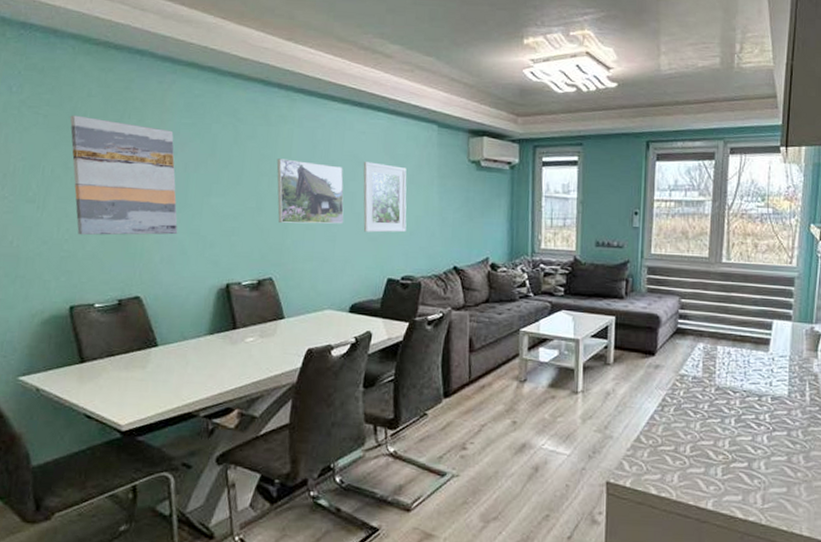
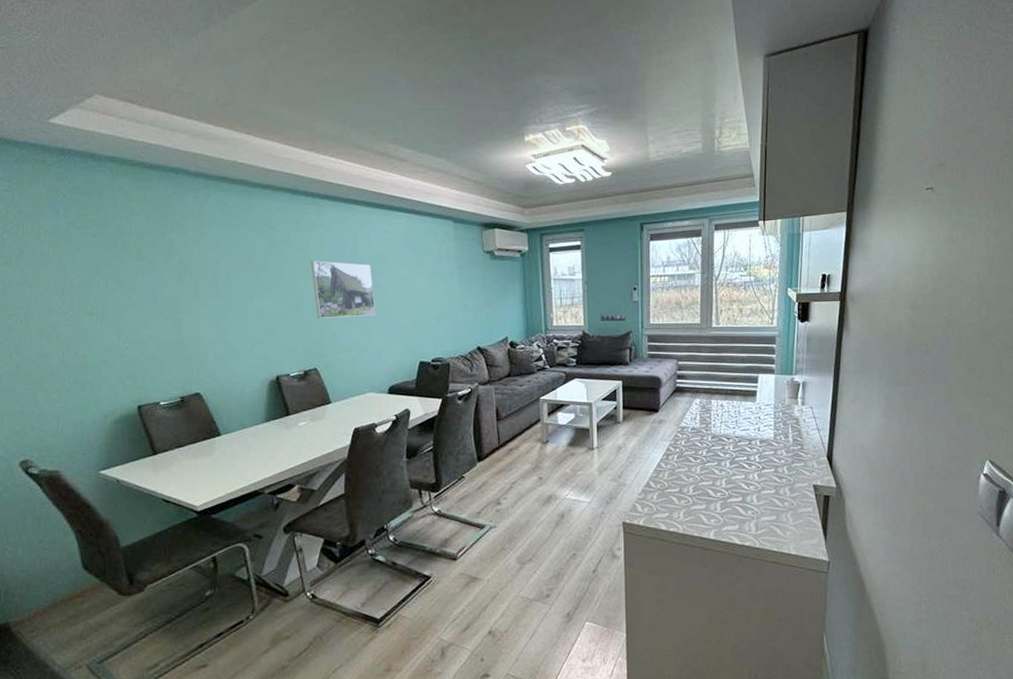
wall art: present [70,115,178,236] -> none [116,233,228,342]
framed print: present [363,162,407,233] -> none [389,258,432,322]

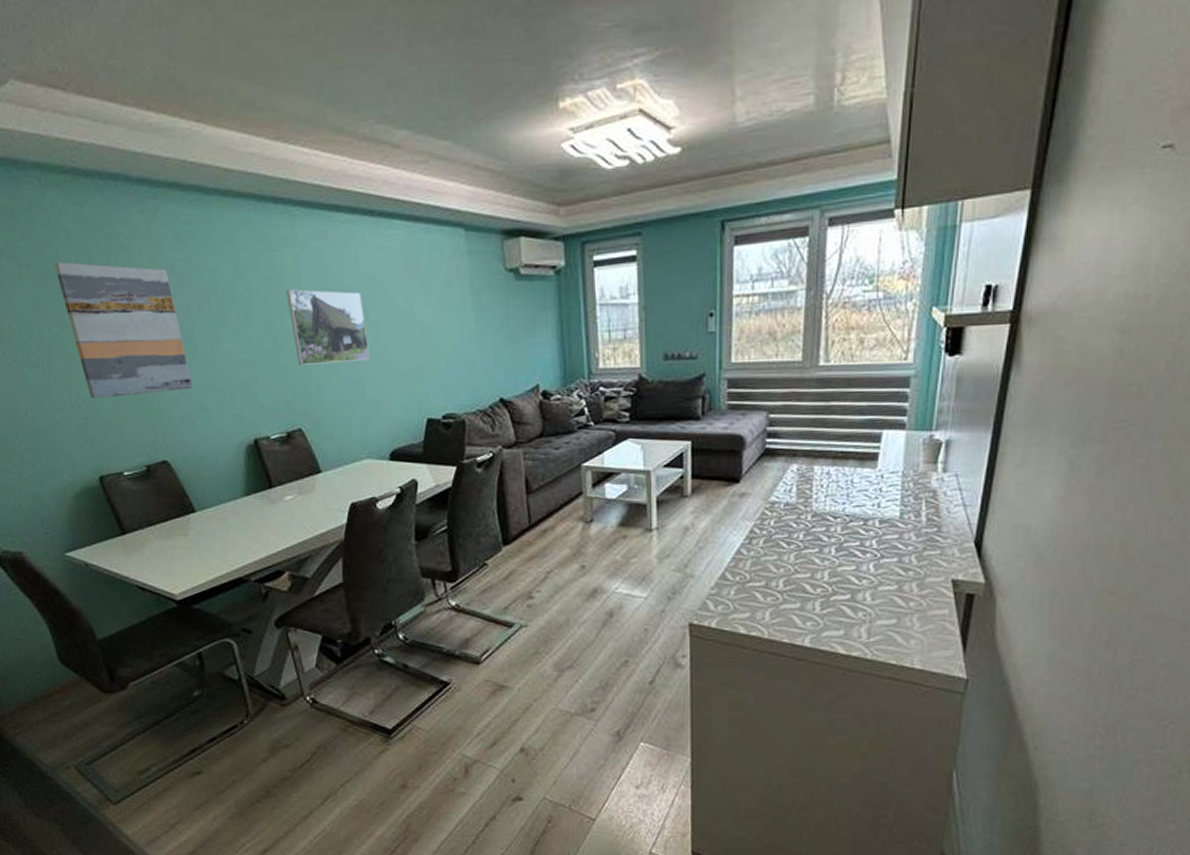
wall art: none [116,233,228,342] -> present [53,262,194,399]

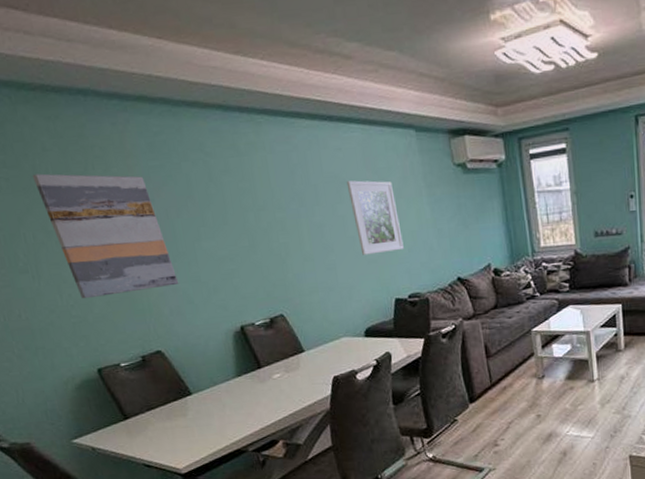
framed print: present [286,289,371,365] -> none [257,189,341,258]
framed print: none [383,283,441,367] -> present [346,180,404,255]

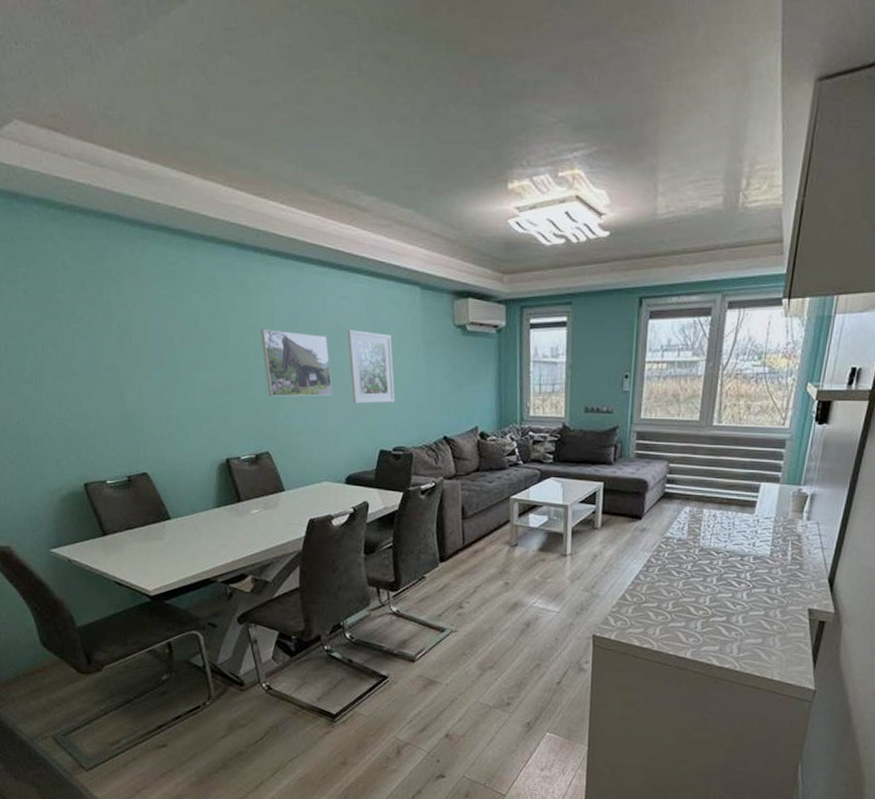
wall art: present [32,173,179,299] -> none [49,289,173,414]
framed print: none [257,189,341,258] -> present [260,329,333,397]

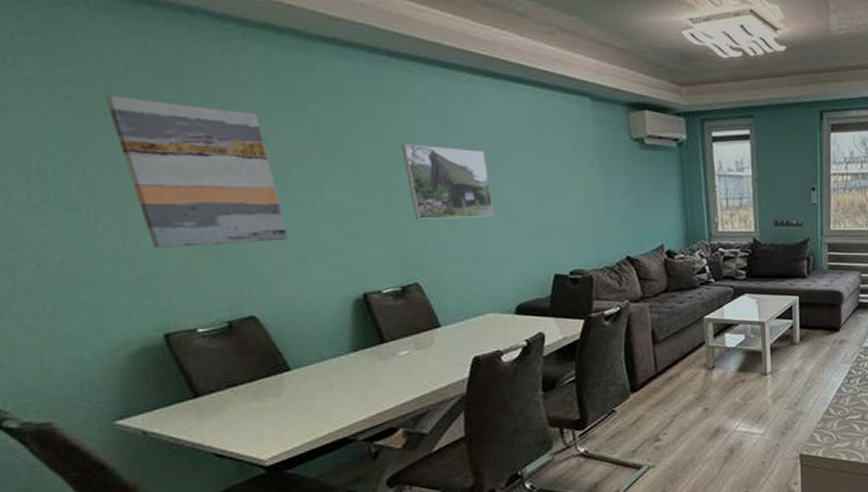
wall art: none [49,289,173,414] -> present [104,95,289,249]
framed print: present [347,330,395,404] -> none [508,144,569,225]

